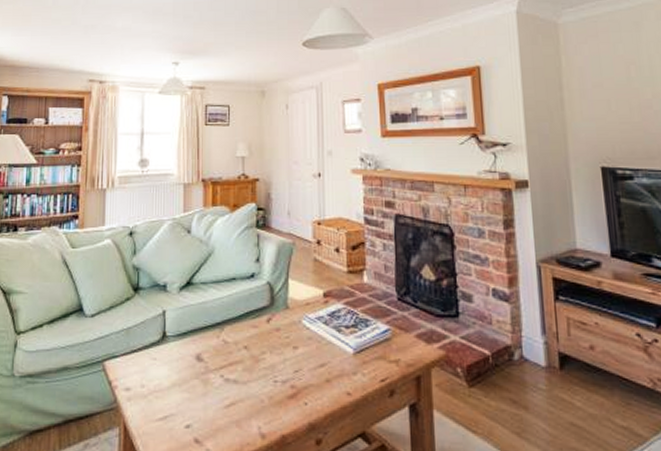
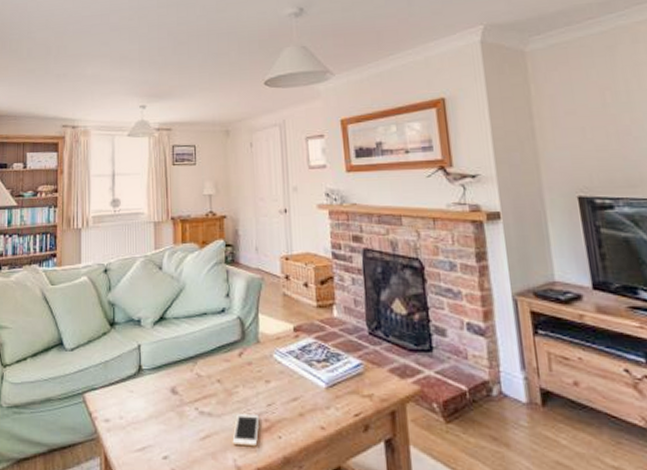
cell phone: none [257,381,286,414] -> present [232,414,260,447]

